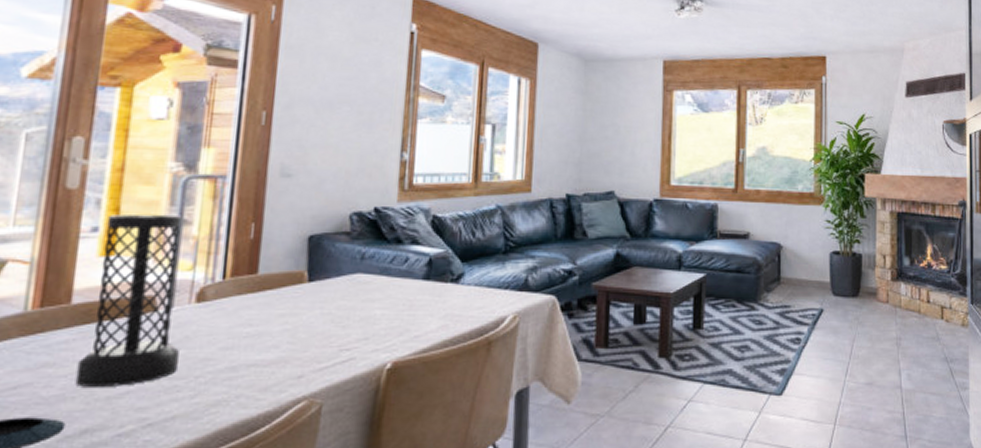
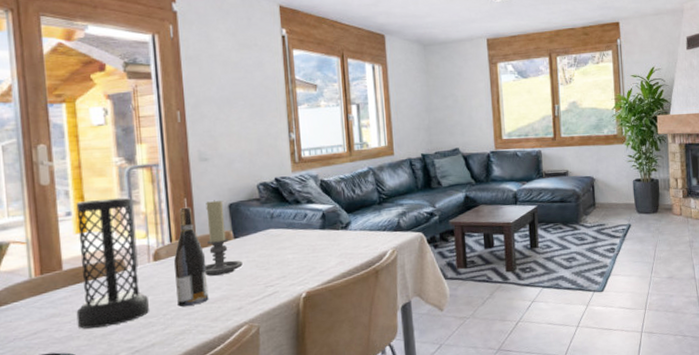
wine bottle: none [217,234,267,367] -> present [174,207,209,307]
candle holder: none [262,229,314,329] -> present [205,200,243,276]

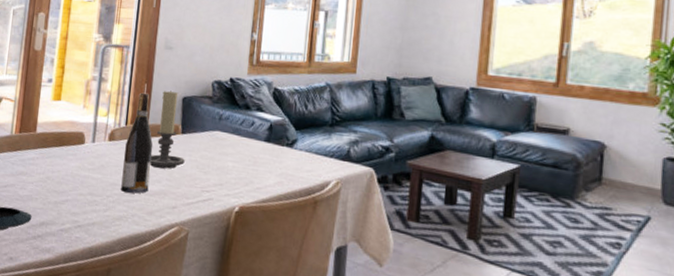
vase: present [76,197,149,329] -> none [37,70,102,196]

